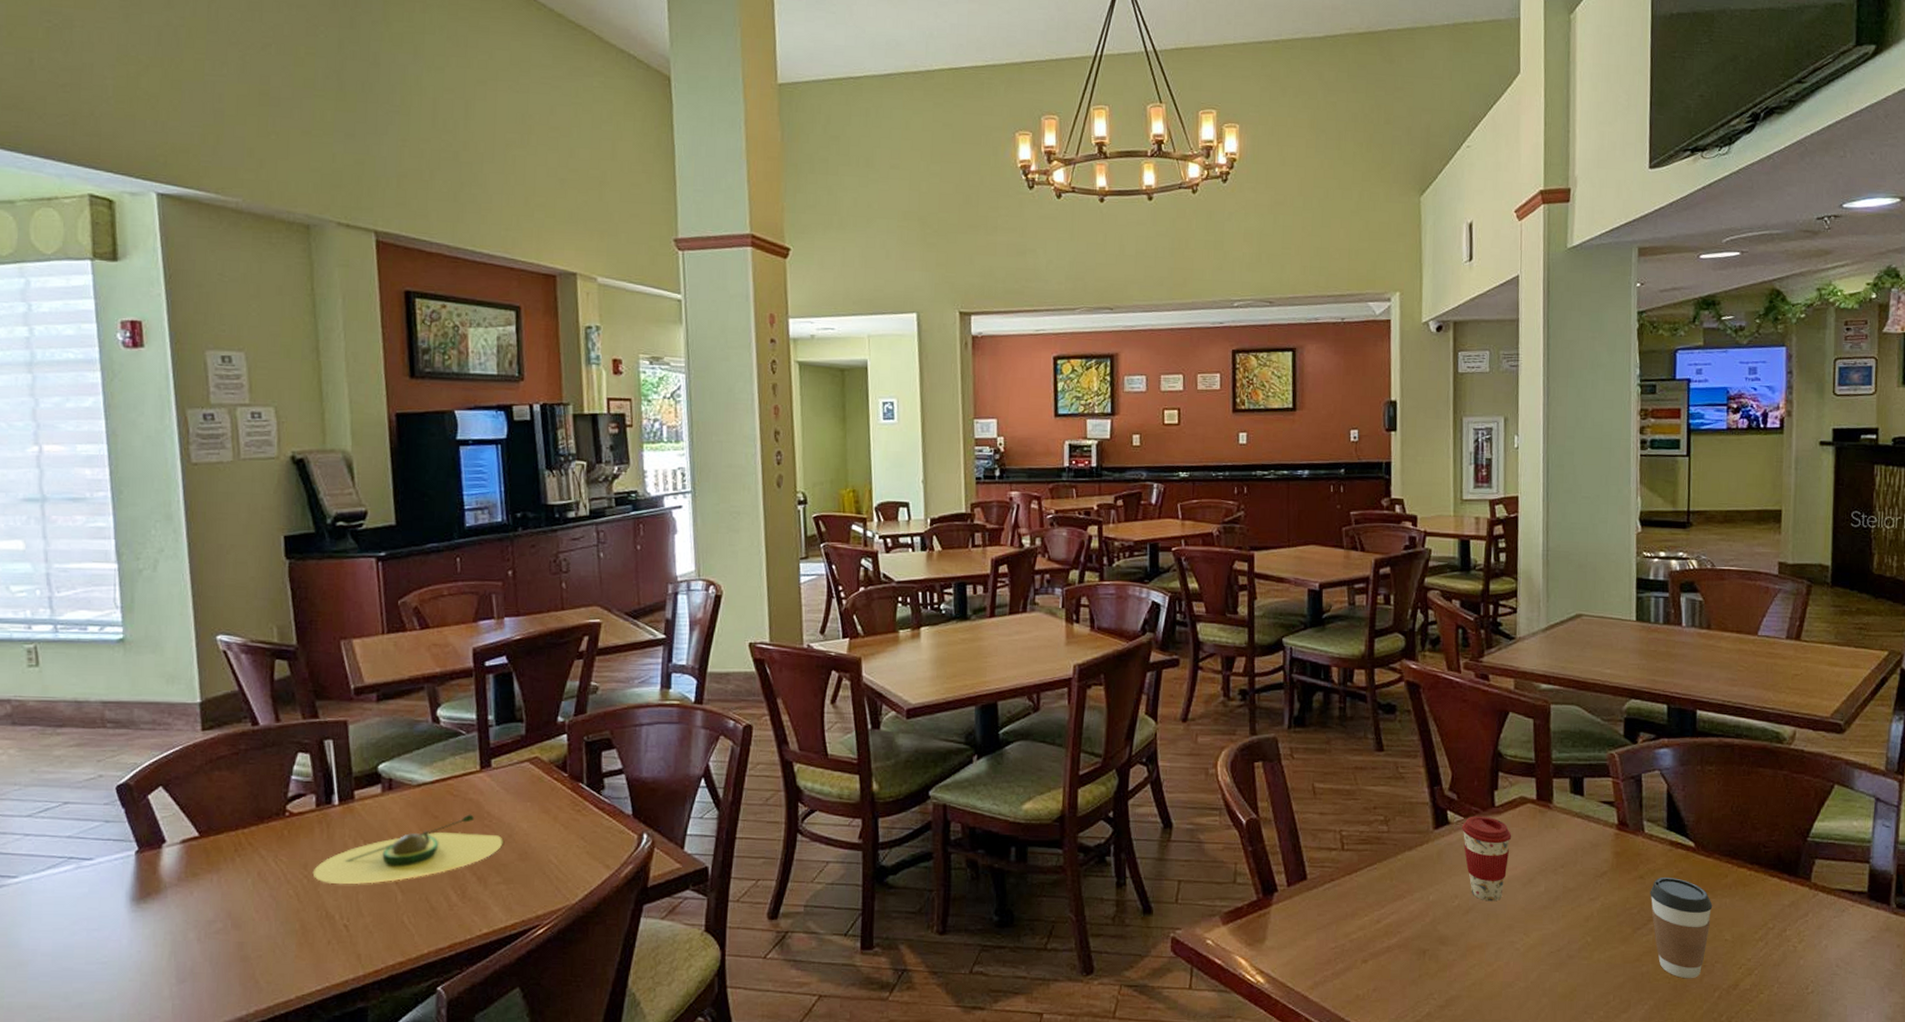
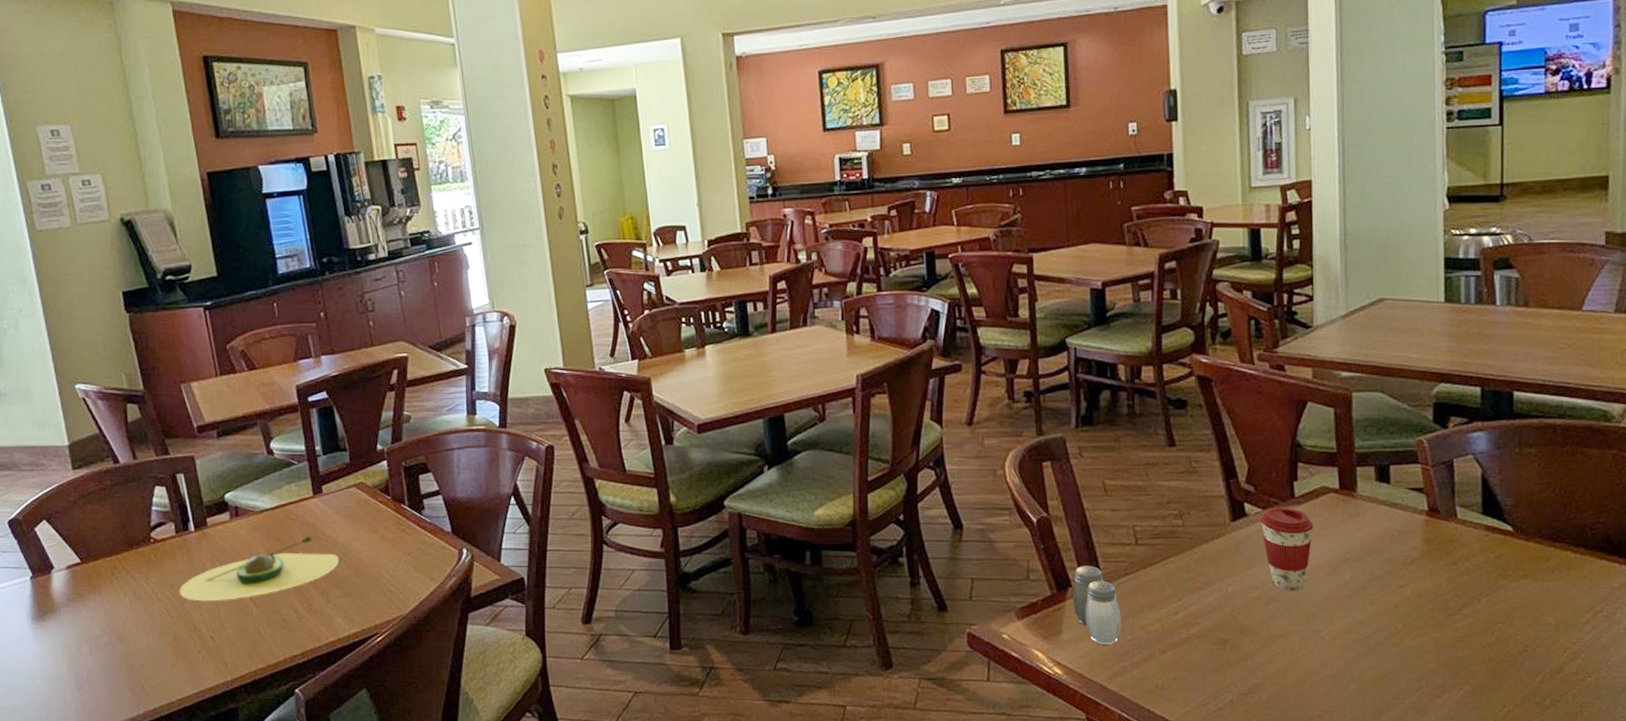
salt and pepper shaker: none [1278,869,1325,953] -> present [1073,565,1121,645]
coffee cup: present [1650,877,1713,979] -> none [1464,562,1534,664]

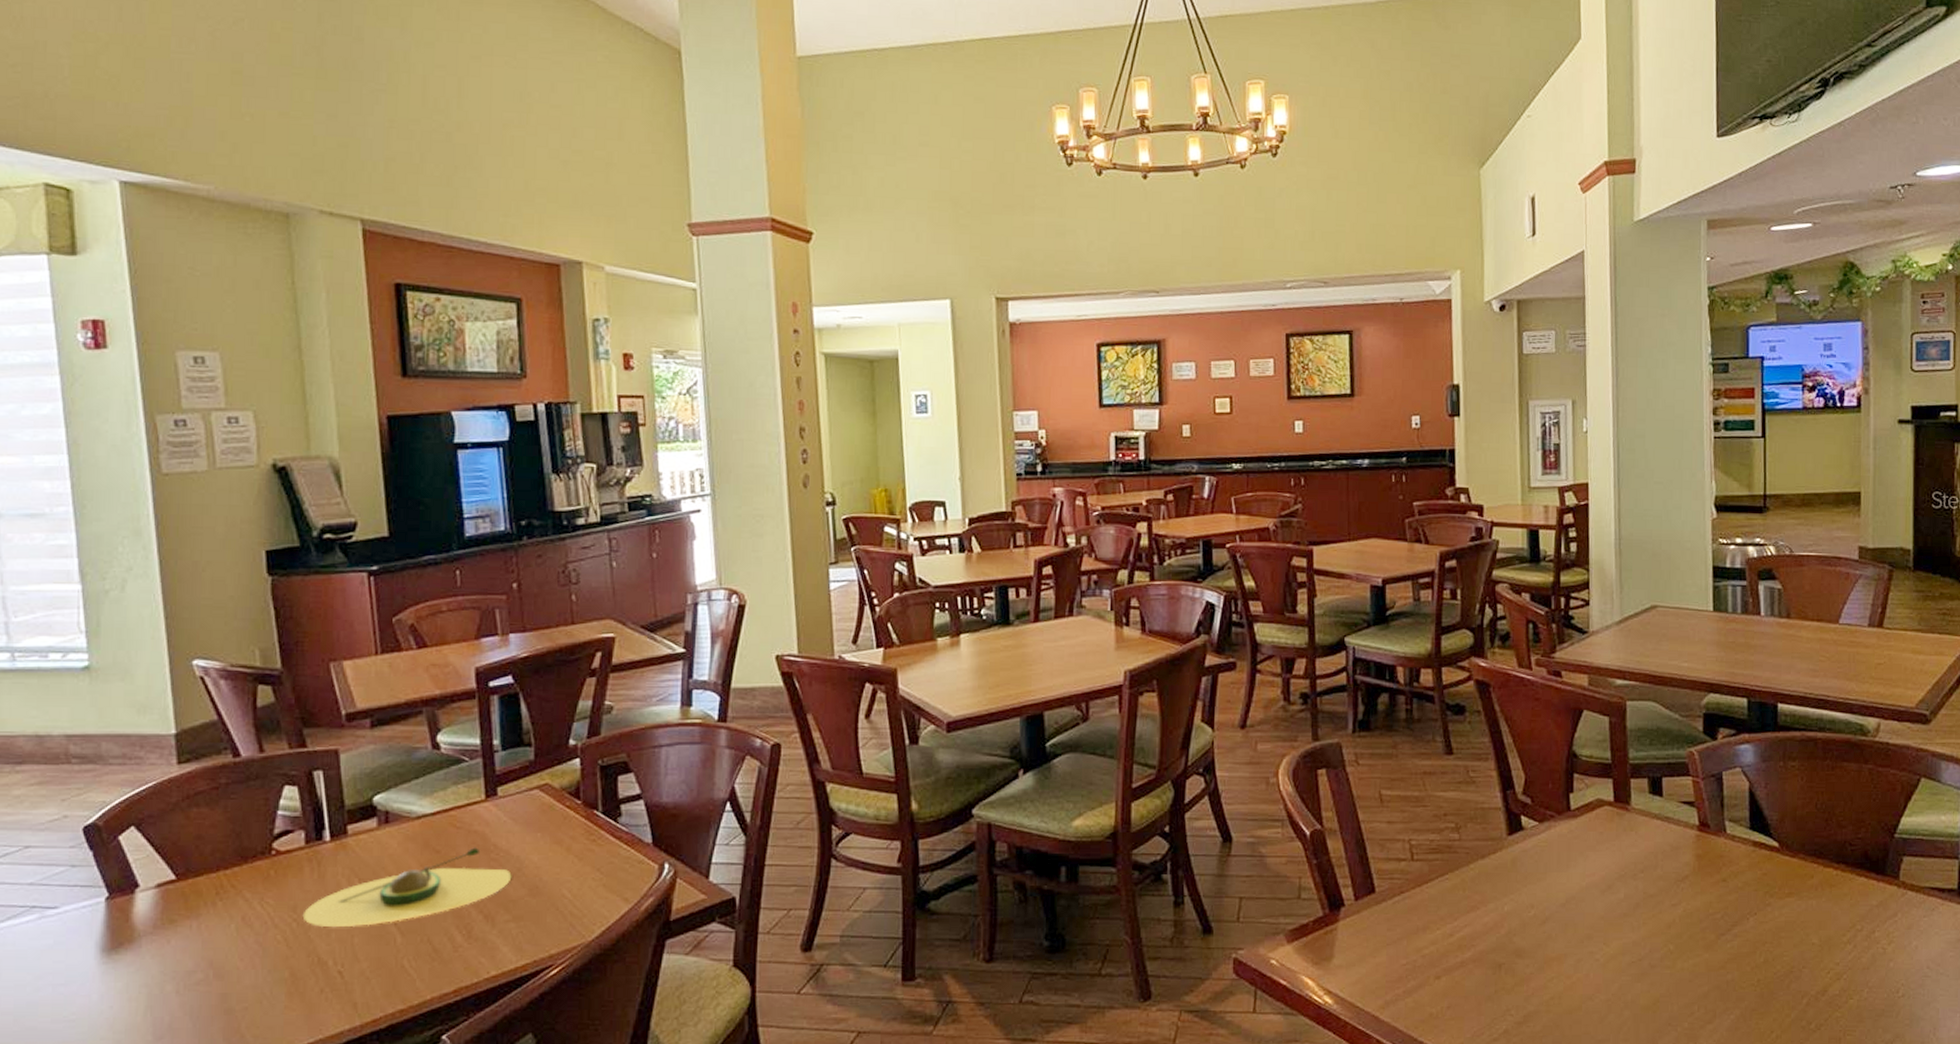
salt and pepper shaker: present [1073,565,1121,645] -> none [1345,882,1395,970]
coffee cup: present [1260,507,1314,591] -> none [1537,820,1589,910]

